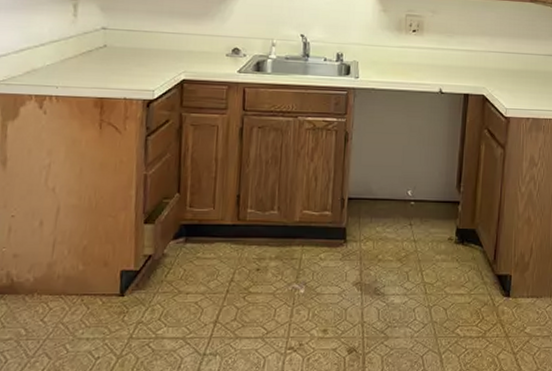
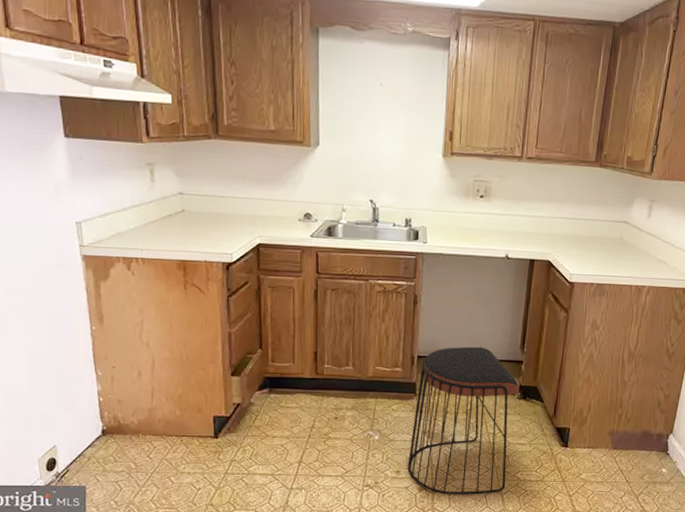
stool: none [336,186,457,357] -> present [407,346,520,495]

